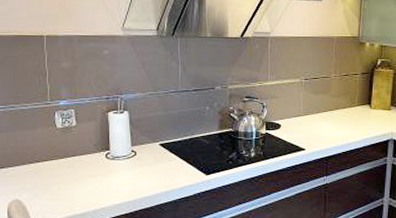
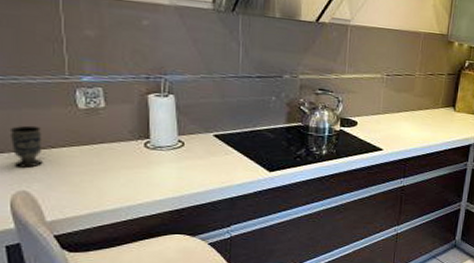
cup: none [8,144,31,180] -> present [9,125,43,168]

